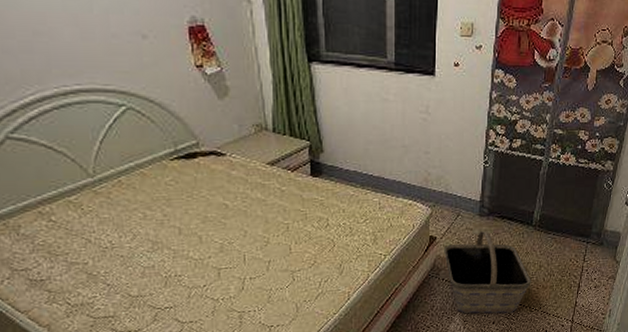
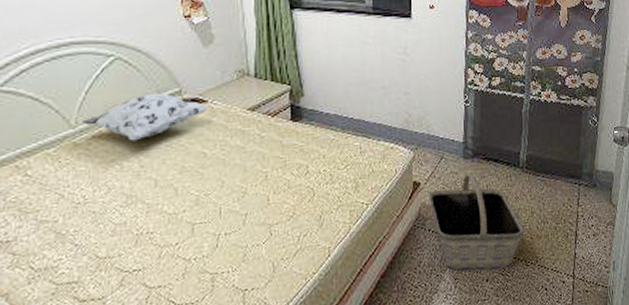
decorative pillow: none [100,144,228,191] -> present [82,93,209,141]

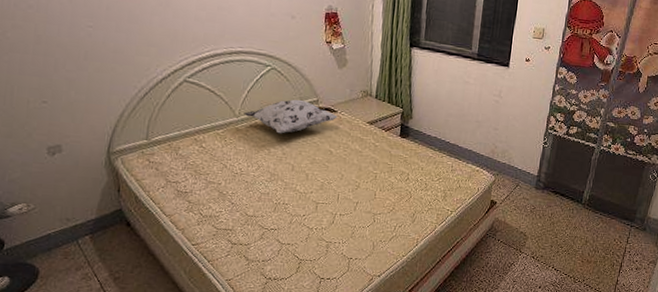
basket: present [429,174,524,270] -> none [502,202,578,281]

